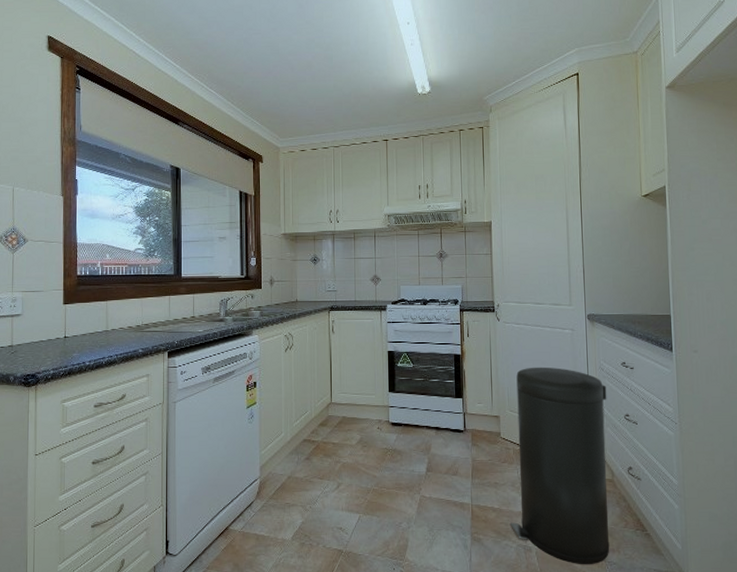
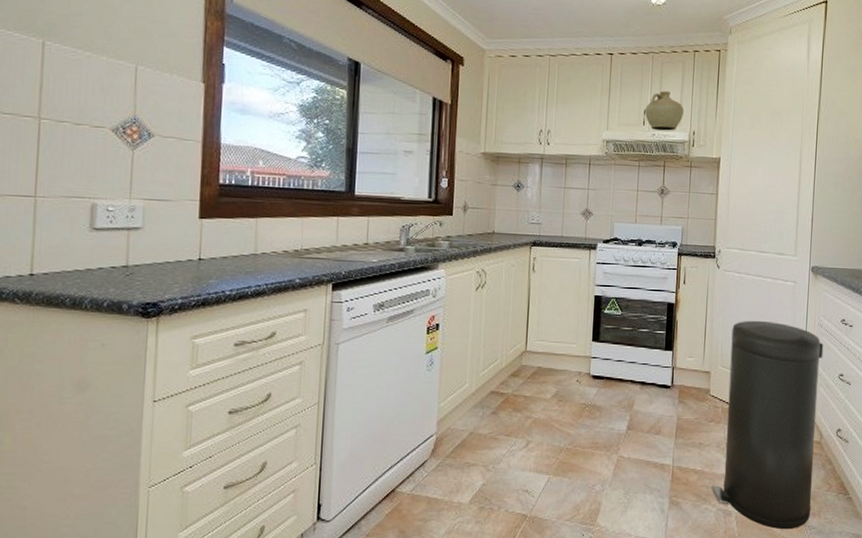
ceramic jug: none [420,167,454,202] -> present [645,90,684,131]

